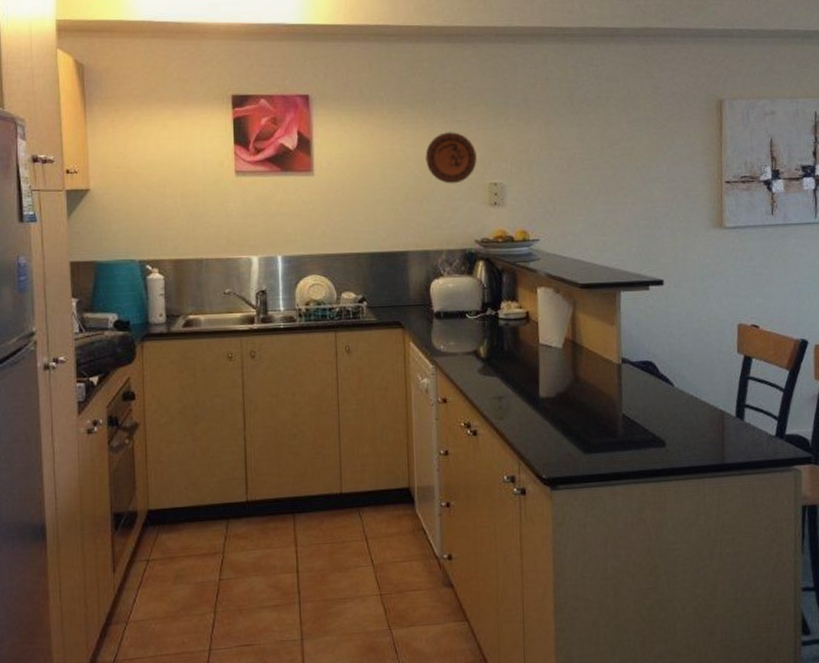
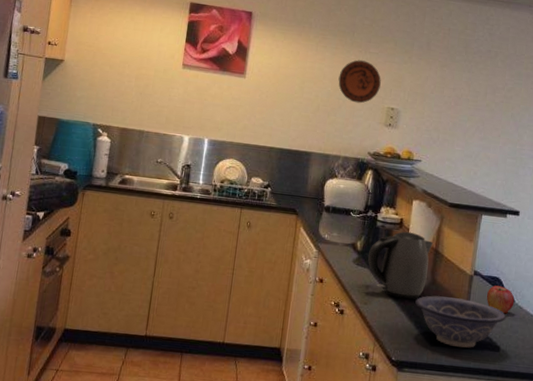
kettle: none [495,326,569,406] -> present [368,232,434,300]
decorative bowl: none [559,393,667,450] -> present [415,295,507,348]
apple: none [640,370,674,402] -> present [486,285,515,314]

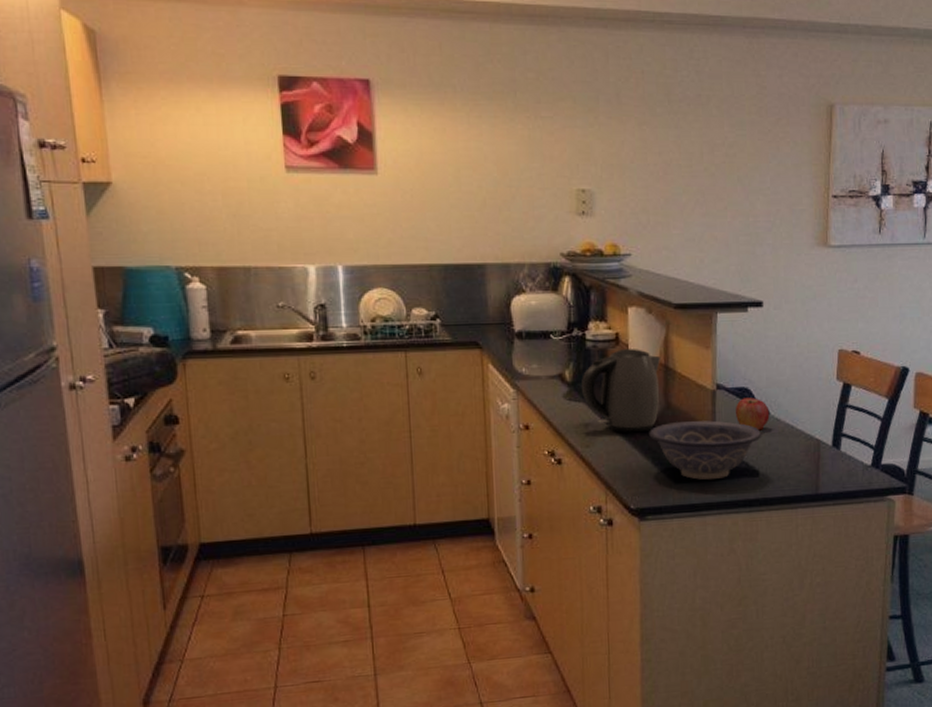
decorative plate: present [338,60,381,104] -> none [505,129,563,189]

